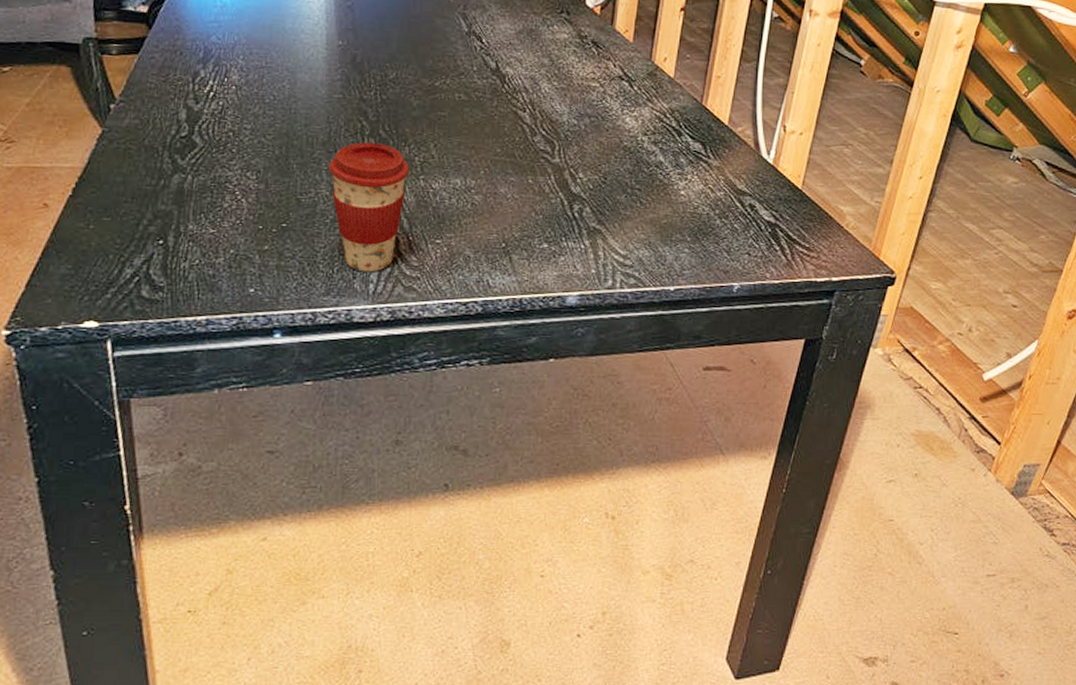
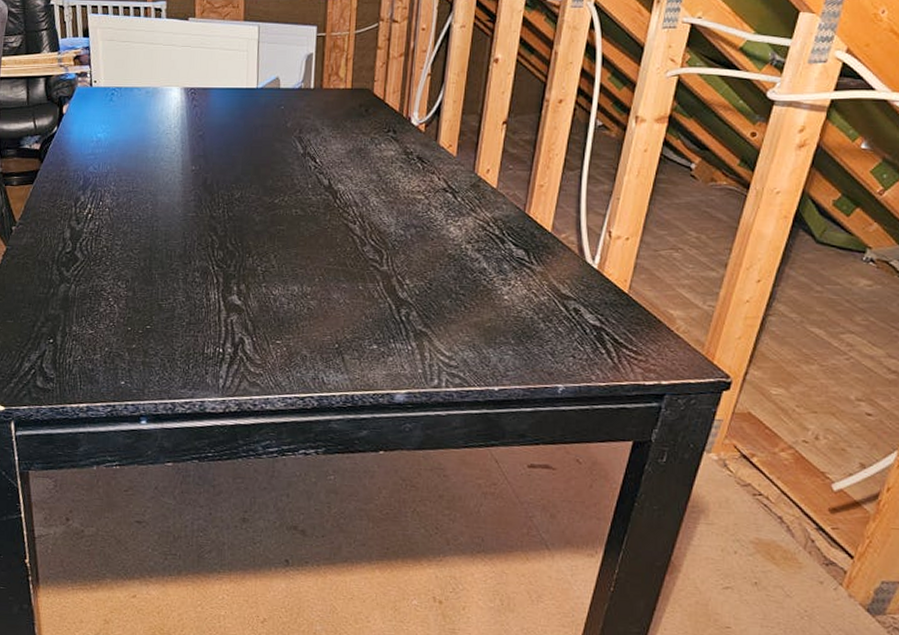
coffee cup: present [329,142,409,273] -> none [185,254,253,369]

